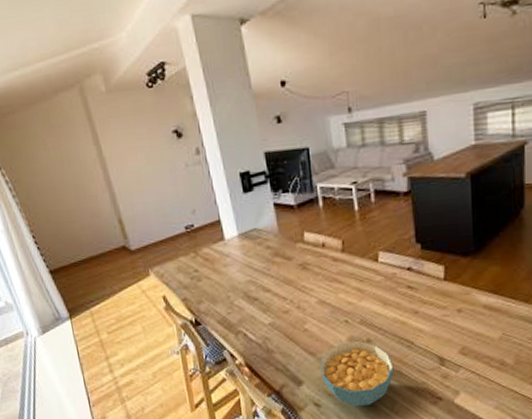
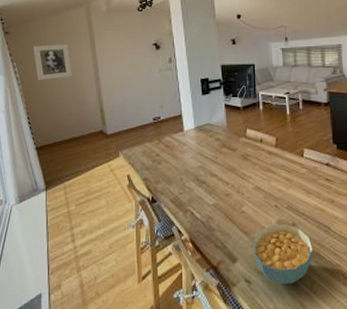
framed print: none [21,140,77,190] -> present [32,43,72,80]

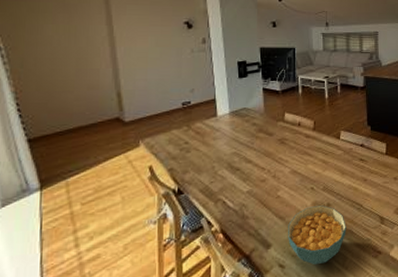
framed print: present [32,43,72,80] -> none [26,17,81,59]

